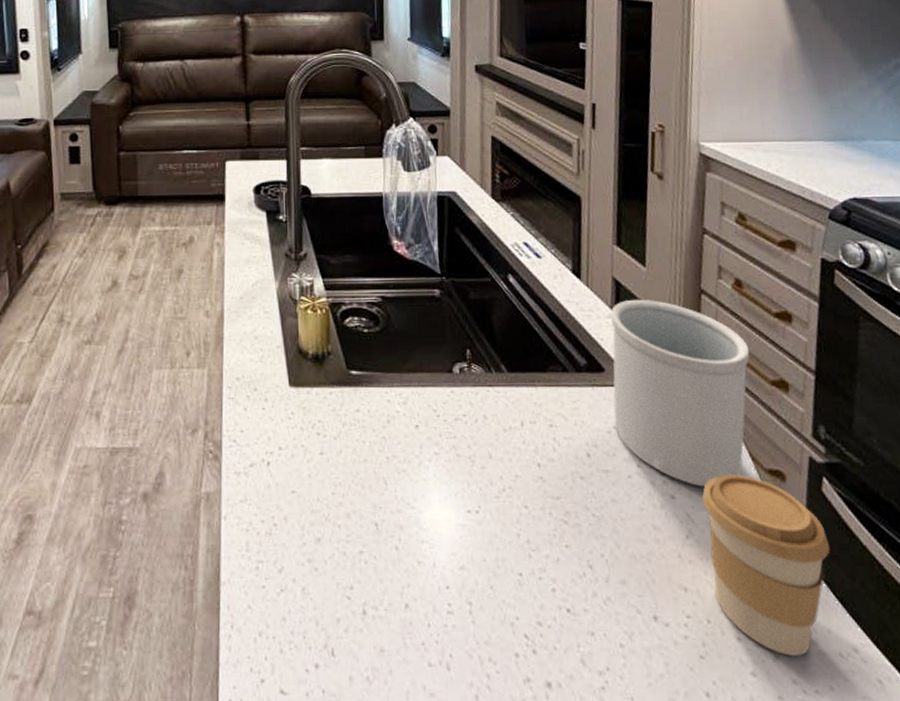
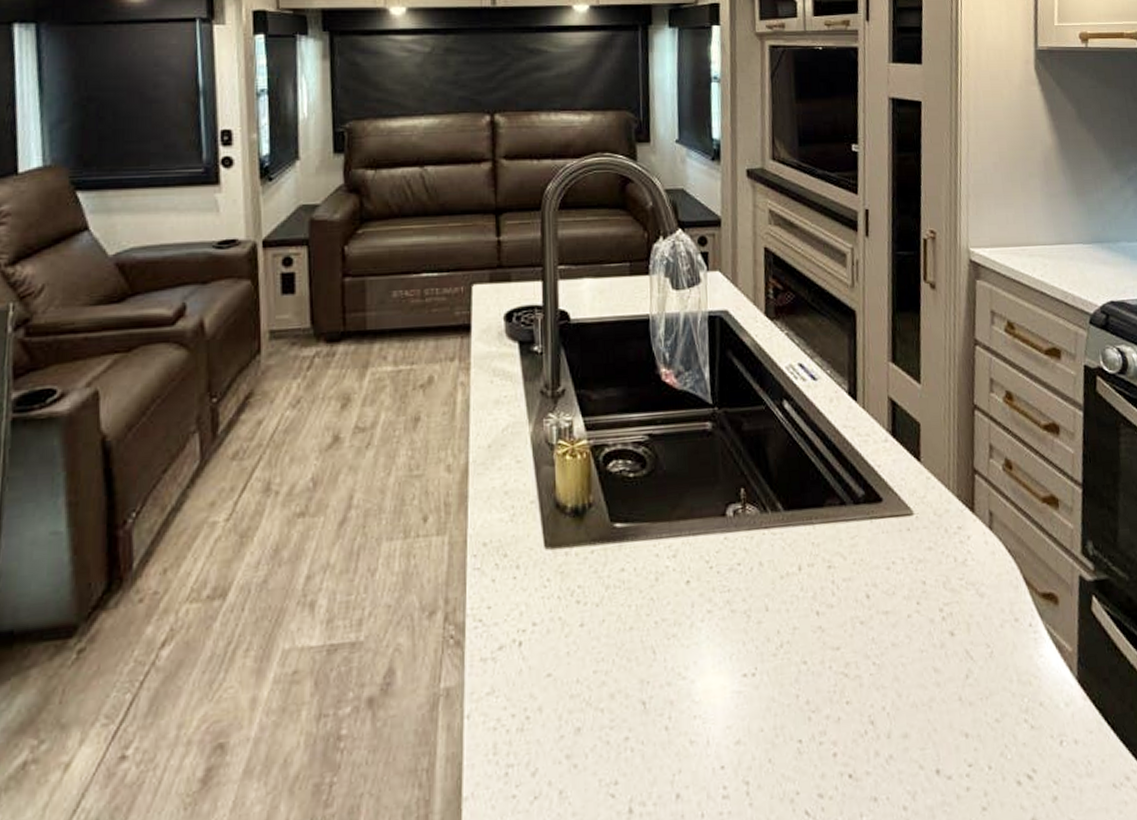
utensil holder: present [610,299,750,487] -> none [887,419,1022,620]
coffee cup: present [702,474,830,656] -> none [980,601,1101,795]

